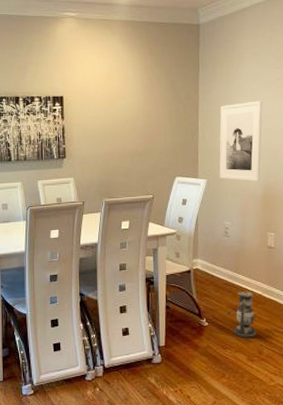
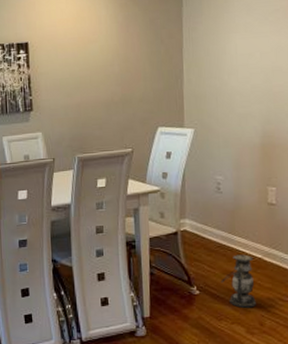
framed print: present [219,100,263,181] -> none [208,36,259,129]

